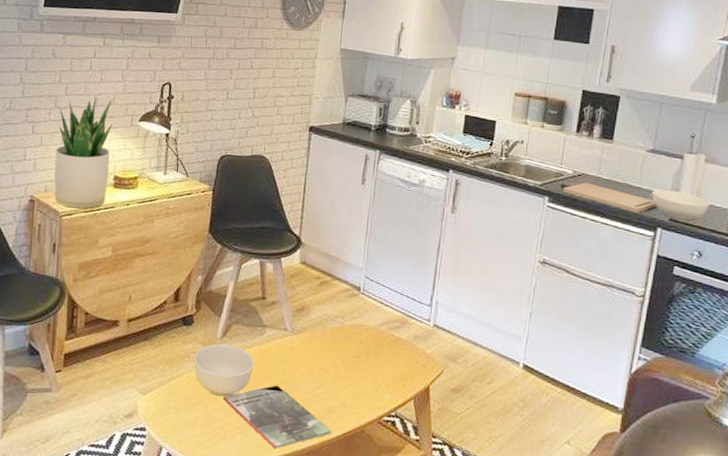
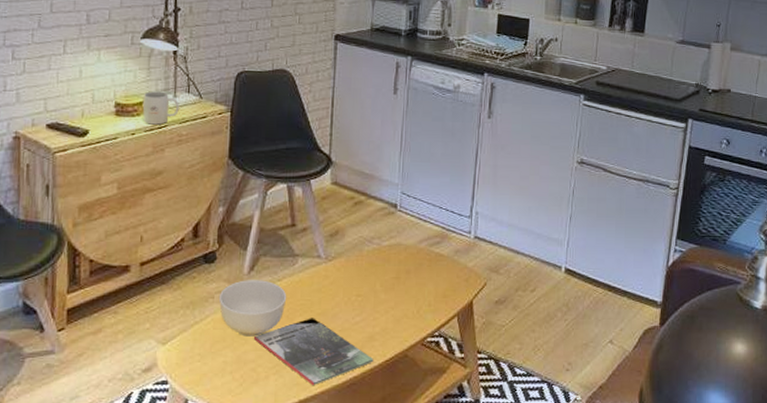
planter: present [54,98,112,209] -> none [42,15,110,143]
mug: none [136,168,169,198] -> present [142,91,179,125]
cutting board: present [563,182,656,213] -> none [597,78,687,106]
bowl: present [652,189,711,221] -> none [682,80,737,110]

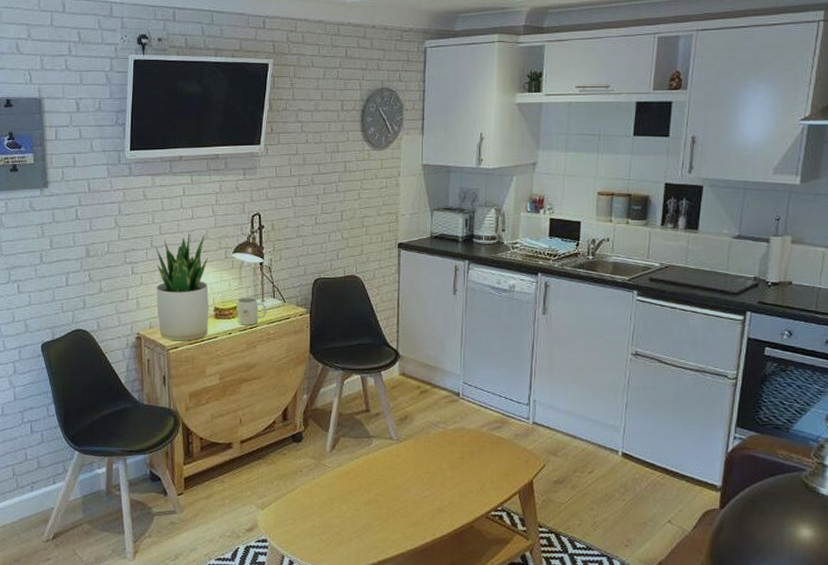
planter: none [42,15,110,143] -> present [156,235,209,341]
bowl: present [218,280,287,337] -> none [306,457,364,505]
magazine: present [254,318,374,386] -> none [338,491,443,550]

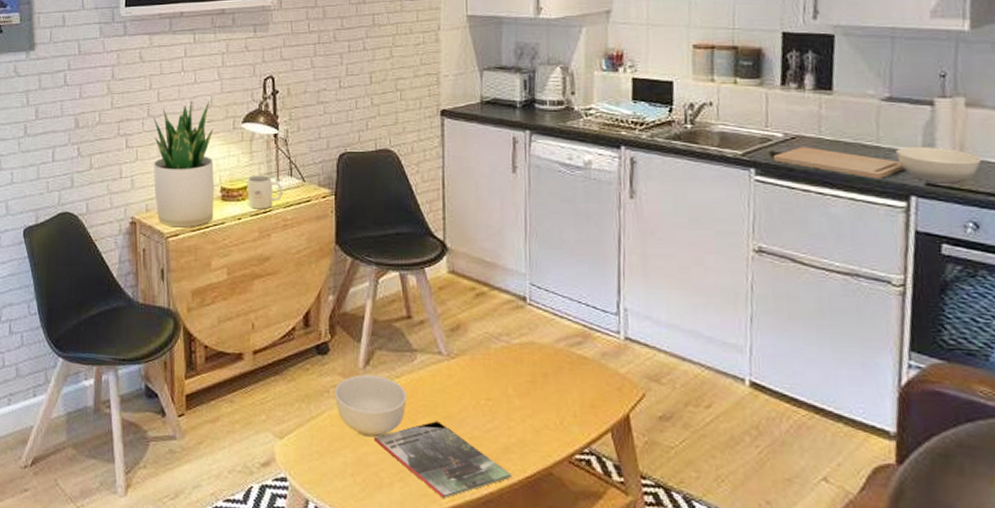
bowl: none [306,457,364,505] -> present [334,374,407,438]
magazine: none [338,491,443,550] -> present [375,421,512,499]
cutting board: none [651,274,745,299] -> present [773,147,905,180]
bowl: none [740,274,799,302] -> present [896,147,982,184]

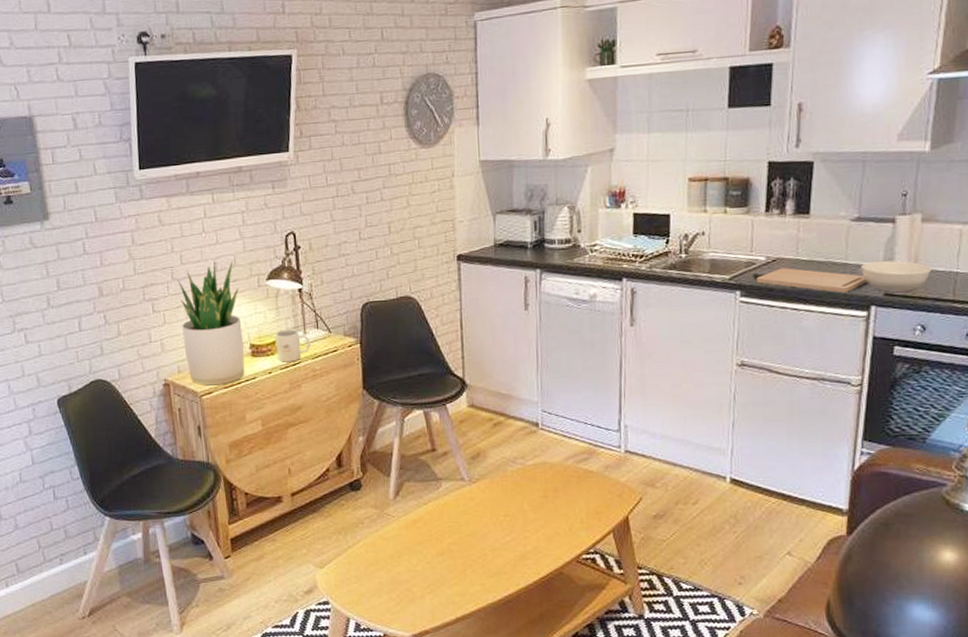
bowl: present [334,374,407,438] -> none [368,504,435,559]
magazine: present [375,421,512,499] -> none [406,539,528,604]

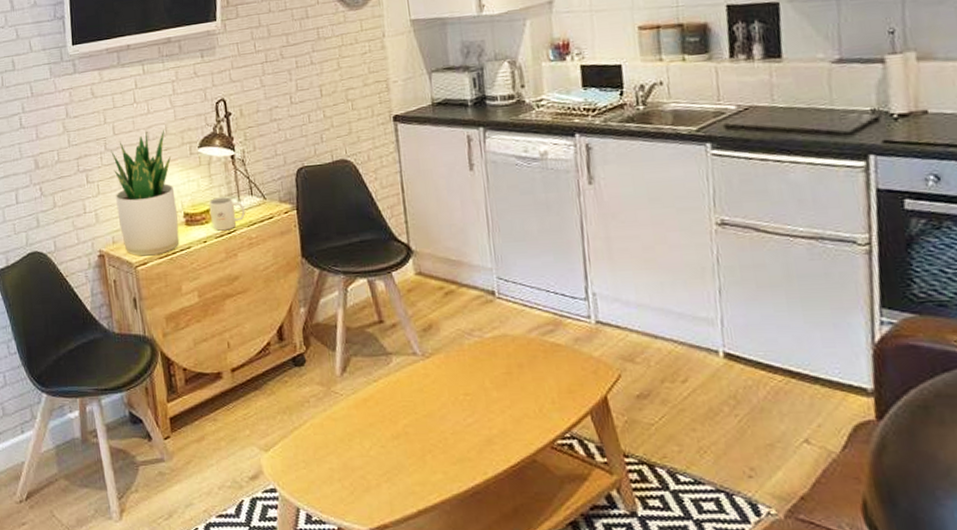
cutting board: present [756,267,868,294] -> none [727,116,861,142]
bowl: present [861,260,932,293] -> none [850,104,938,140]

